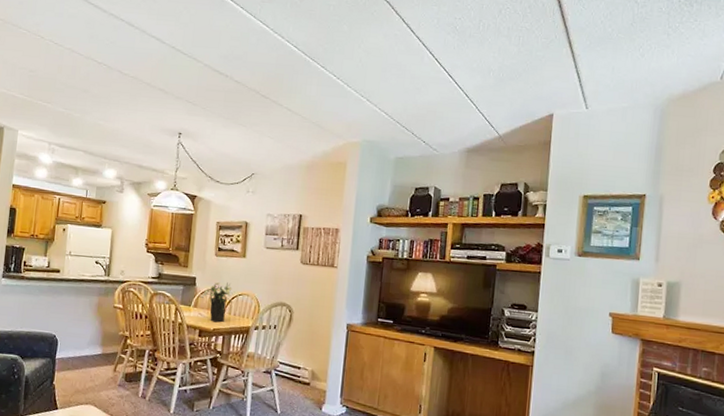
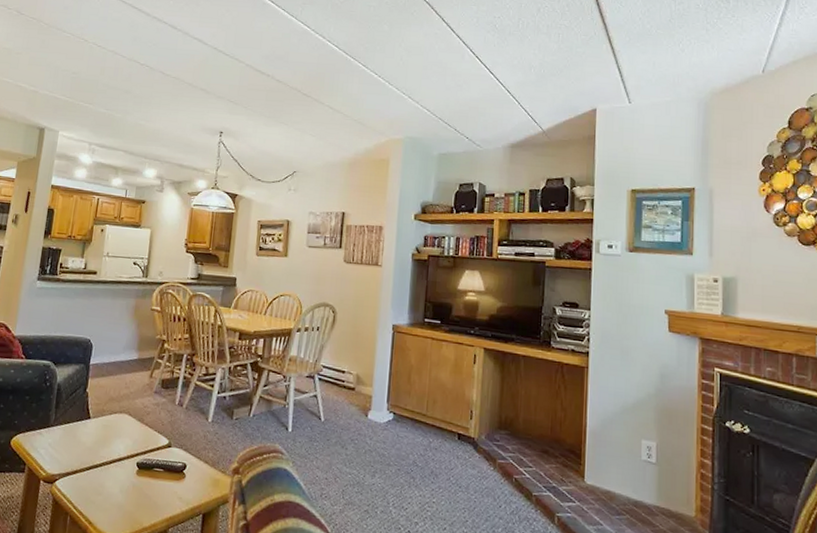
flower arrangement: present [200,282,234,323] -> none [240,282,276,325]

